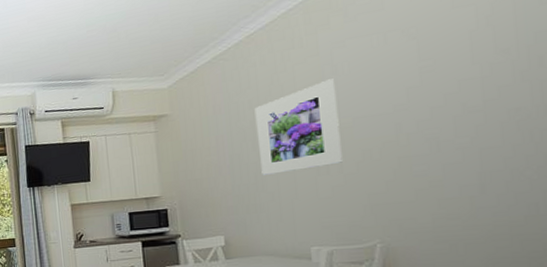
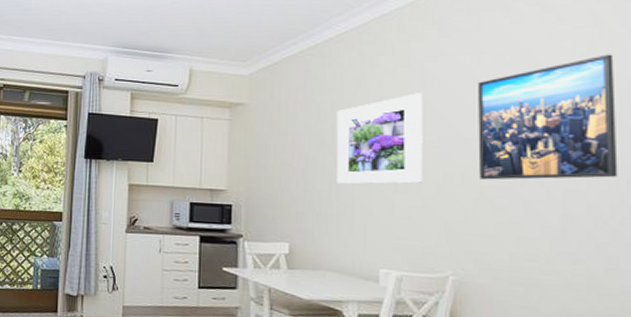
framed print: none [385,12,531,151] -> present [477,54,618,180]

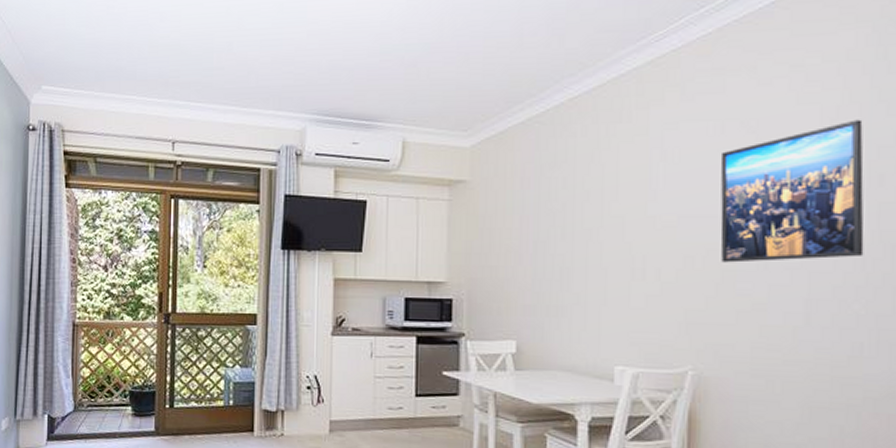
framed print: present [336,93,423,185] -> none [568,166,663,272]

